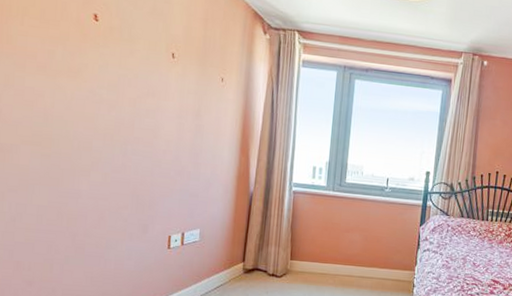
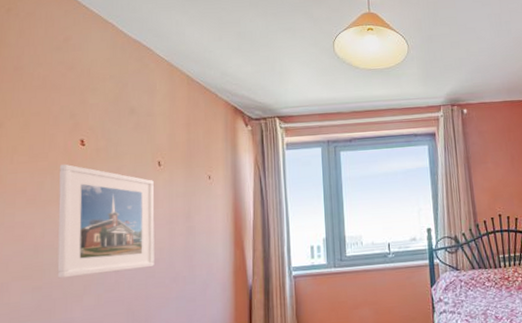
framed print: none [65,36,166,157] -> present [57,164,155,279]

